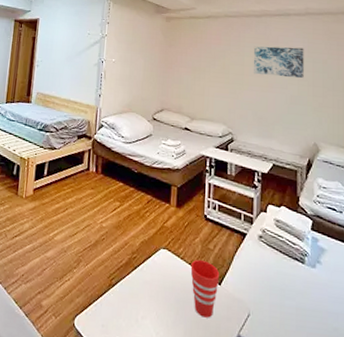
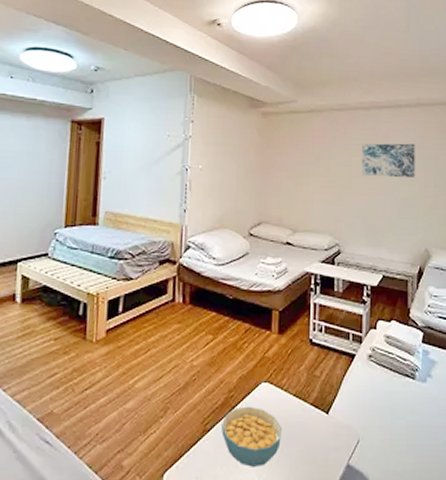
cereal bowl: none [125,268,178,325] -> present [222,406,282,467]
cup: present [190,259,220,318] -> none [295,389,327,451]

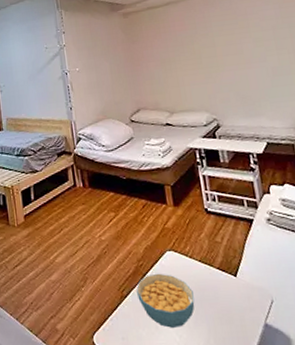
wall art: present [361,143,415,179] -> none [221,15,282,54]

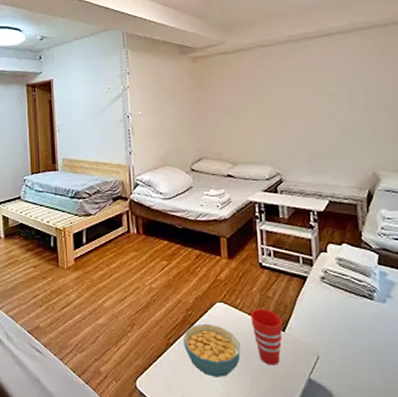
cup: none [200,254,235,312] -> present [250,308,283,365]

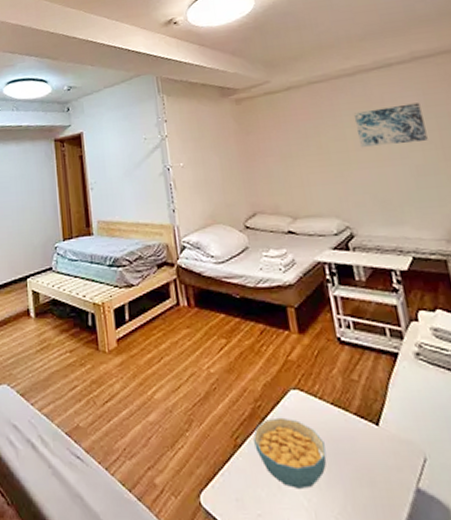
cup: present [250,308,283,365] -> none [333,395,378,471]
wall art: none [294,69,355,107] -> present [353,102,428,148]

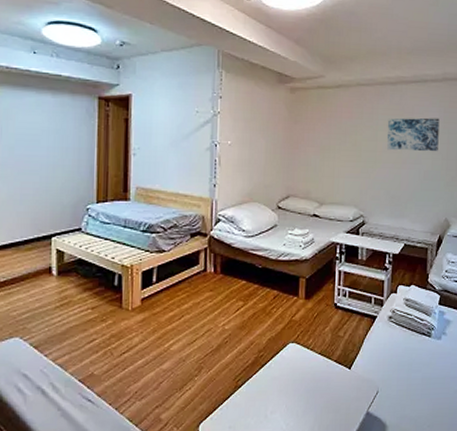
cereal bowl: present [253,417,327,489] -> none [252,364,308,417]

